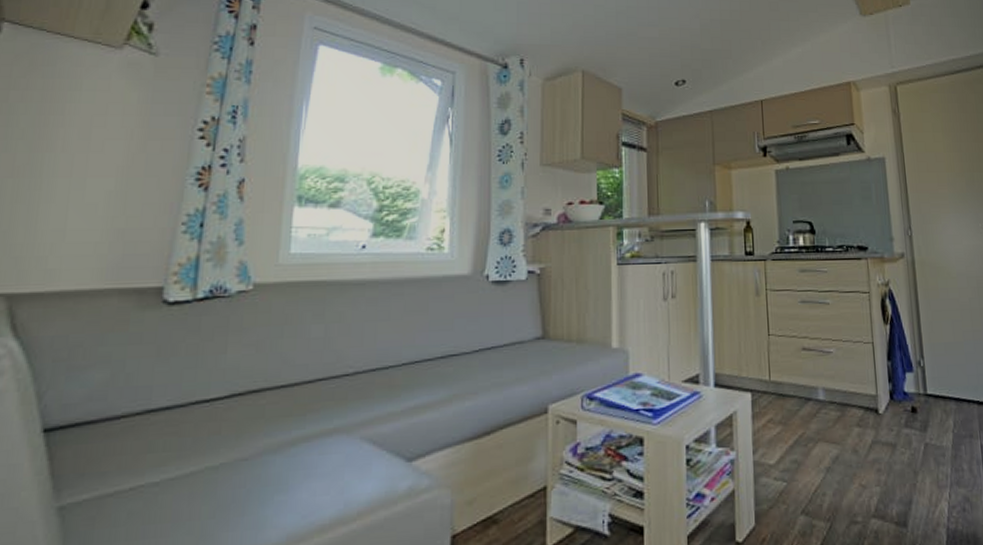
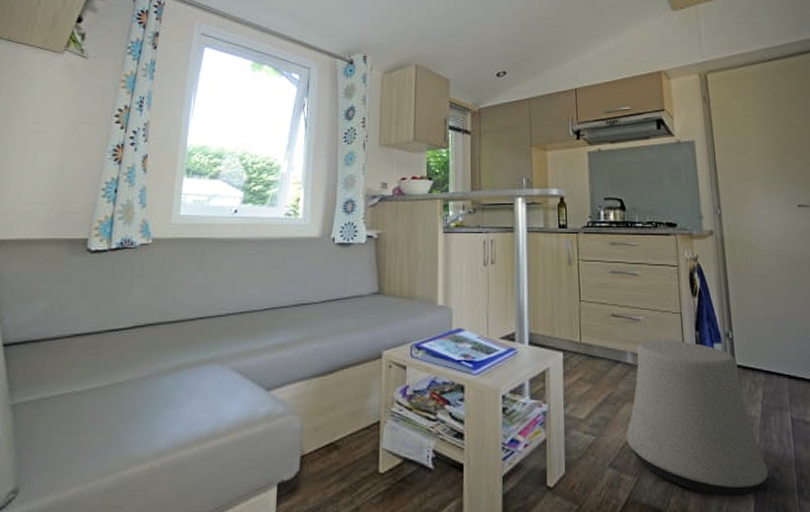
stool: none [818,372,960,534] -> present [625,340,769,496]

